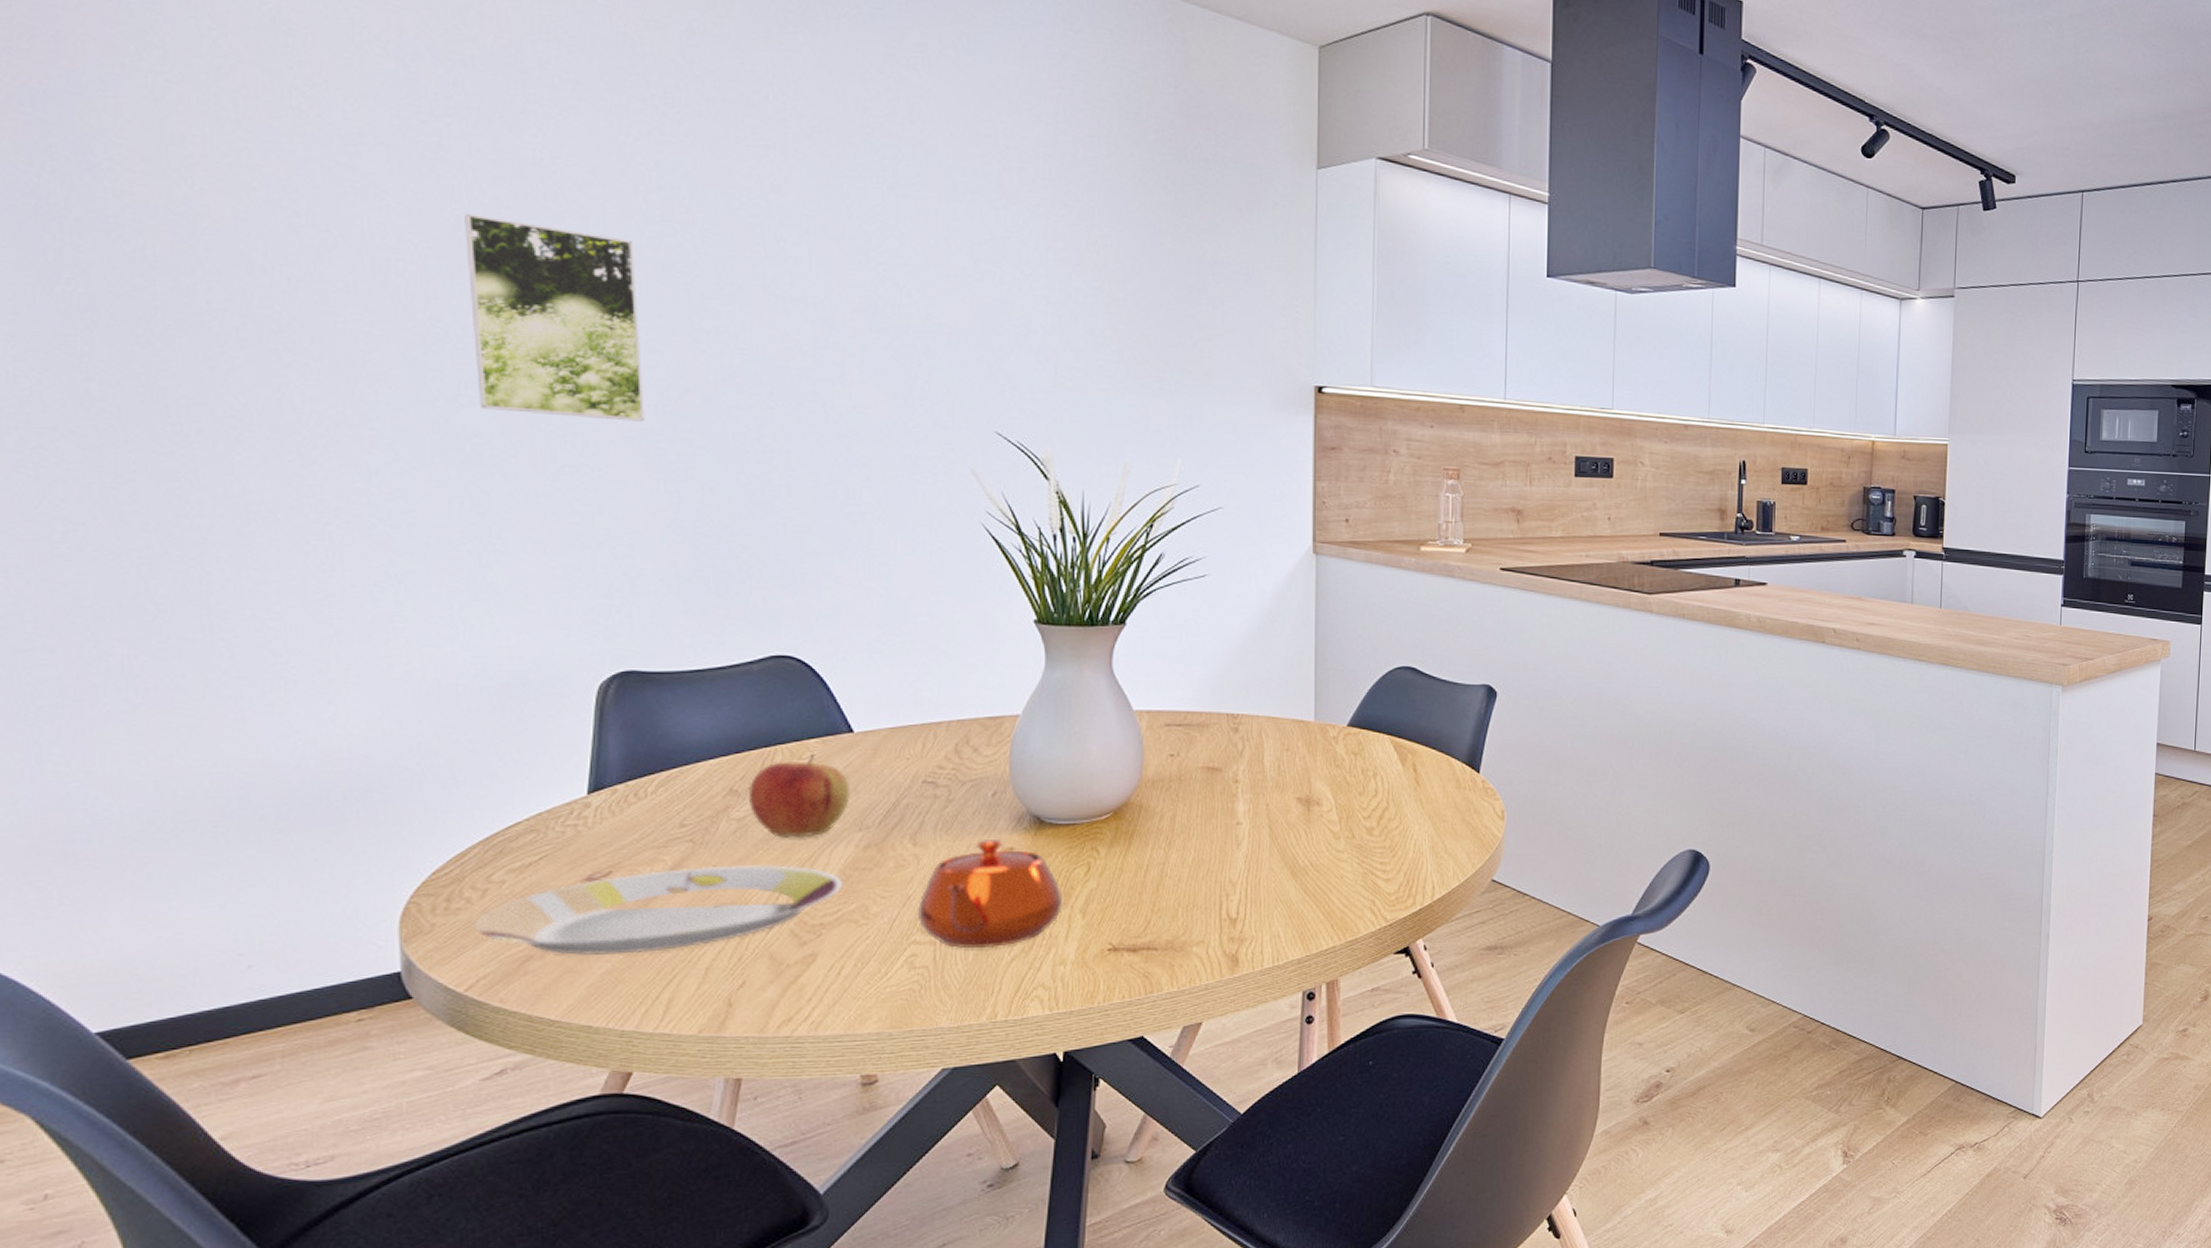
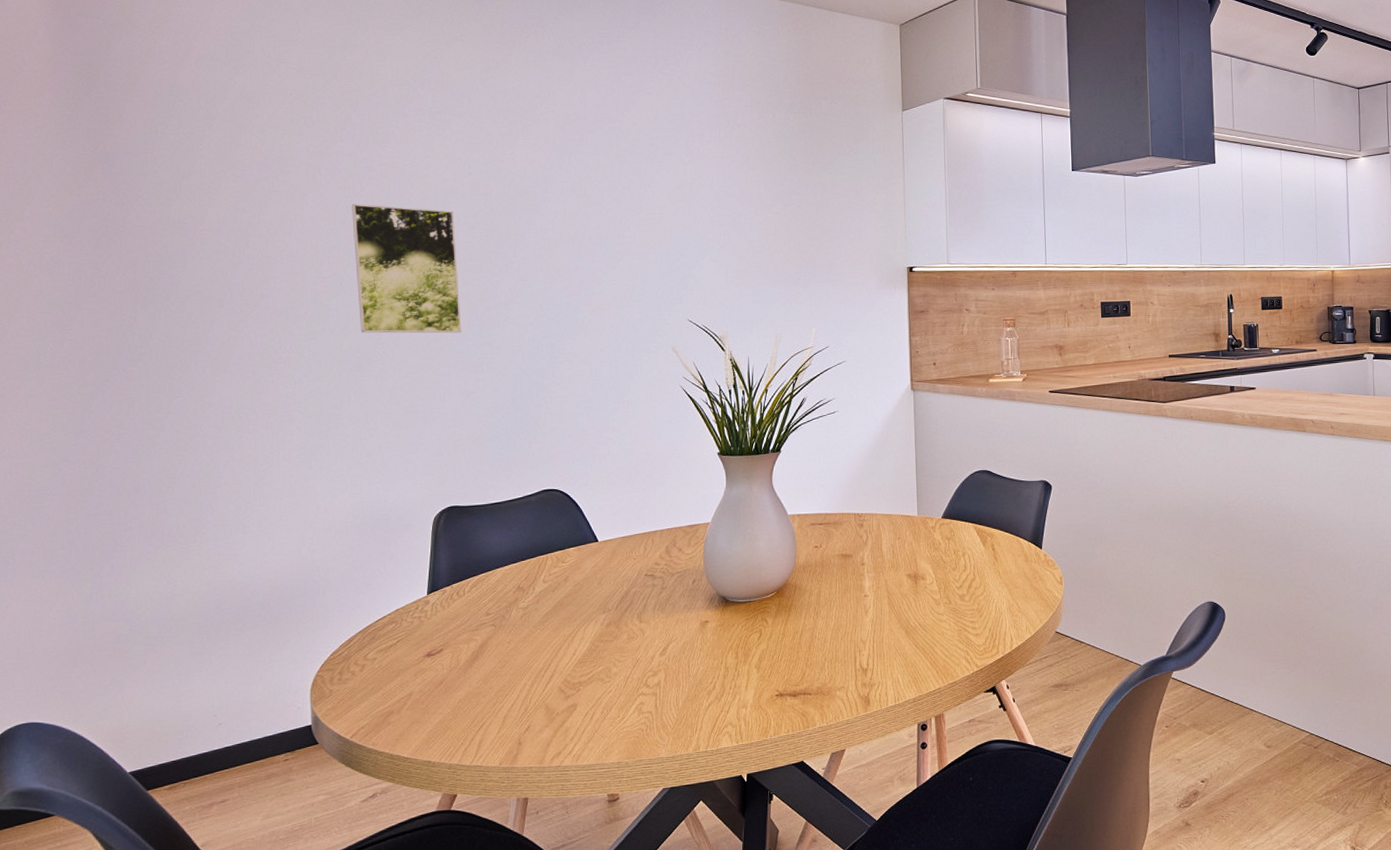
plate: present [474,865,843,955] -> none [356,640,593,710]
apple: present [748,753,852,838] -> none [530,558,598,620]
teapot: present [916,840,1063,948] -> none [643,615,744,697]

